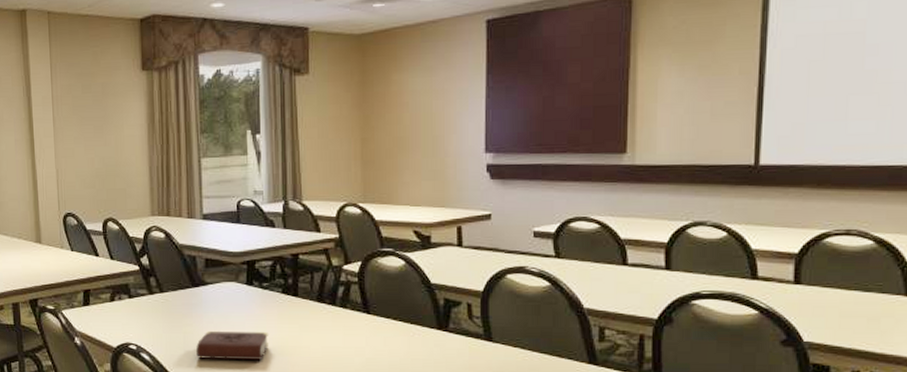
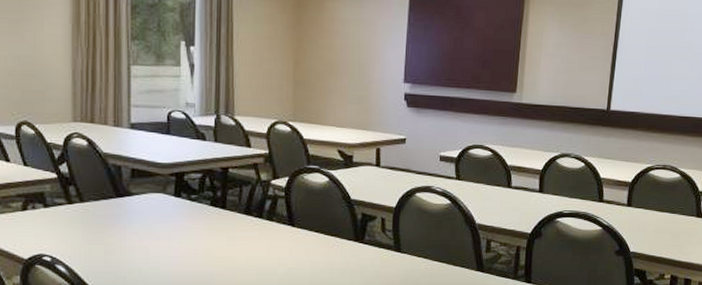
book: present [196,330,268,360] -> none [118,241,195,270]

